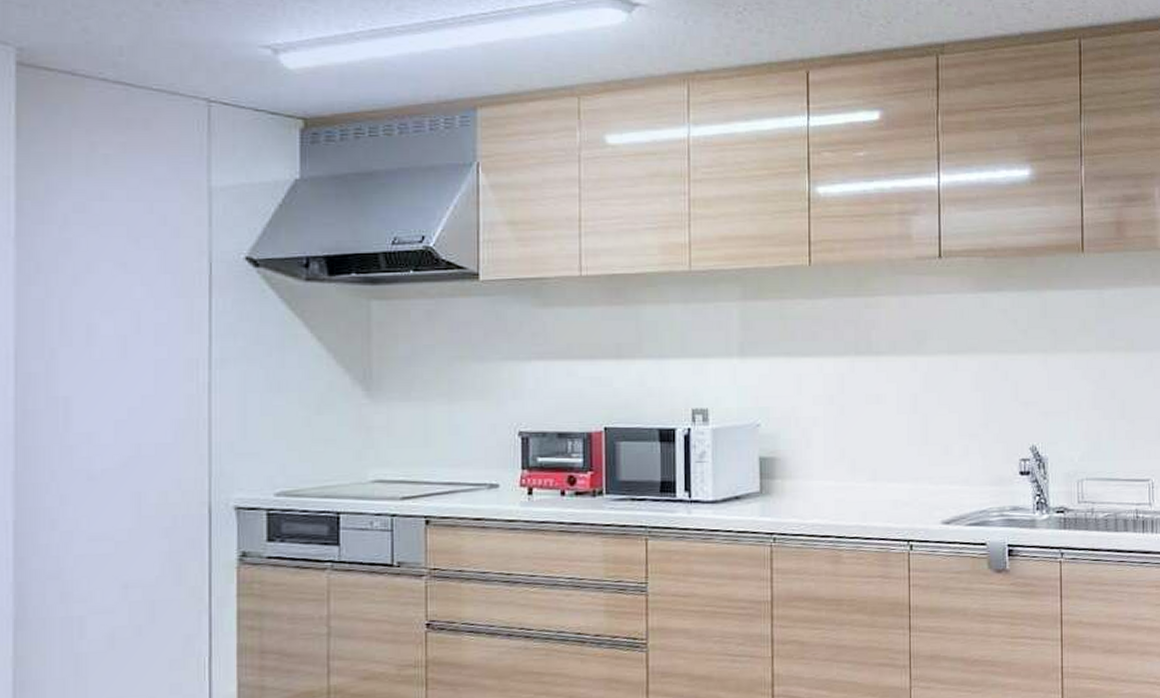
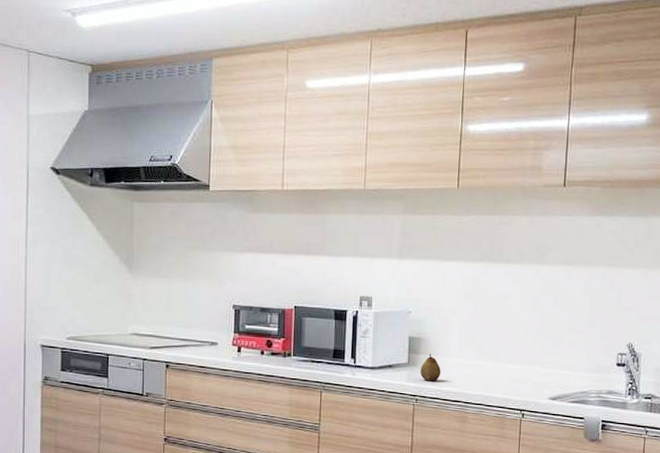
fruit: none [777,476,804,513] -> present [420,353,441,381]

